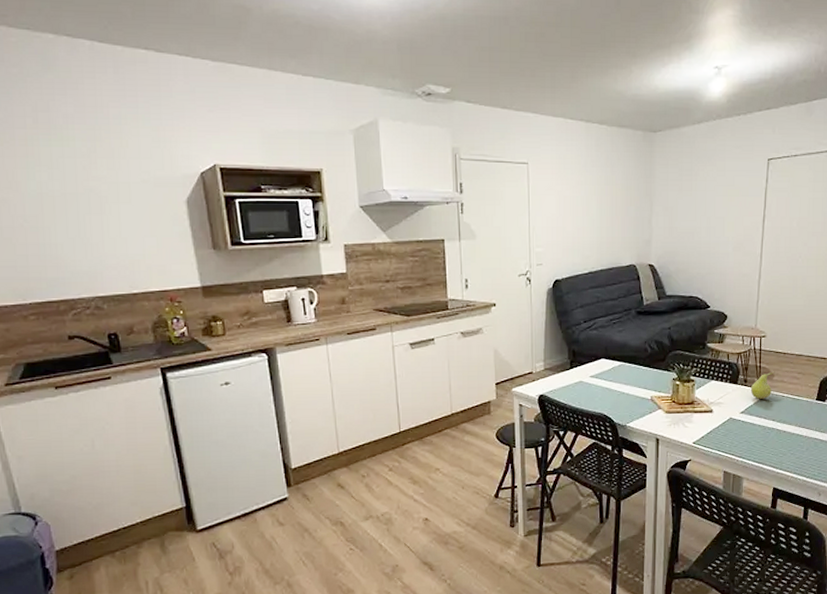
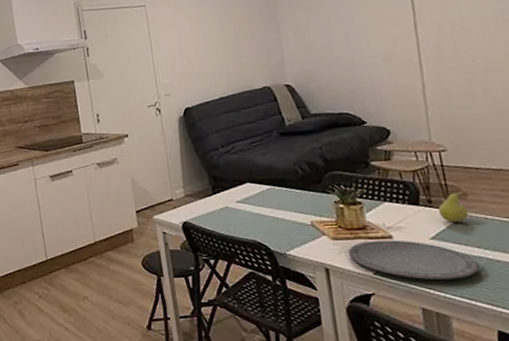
plate: none [677,413,771,447] -> present [349,240,480,280]

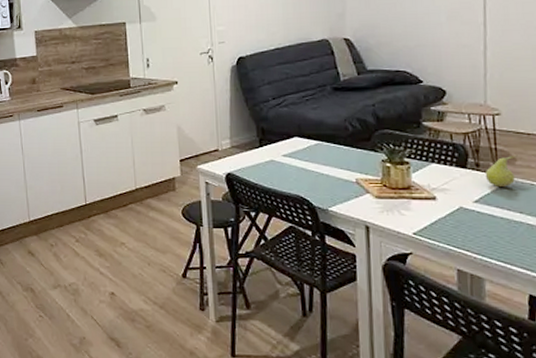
plate: present [349,240,480,280] -> none [391,201,519,243]

